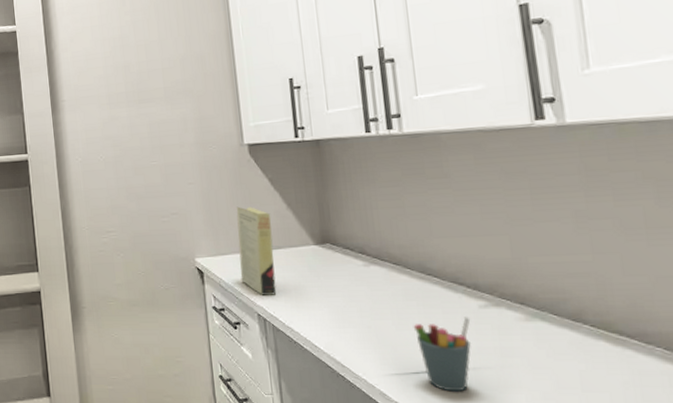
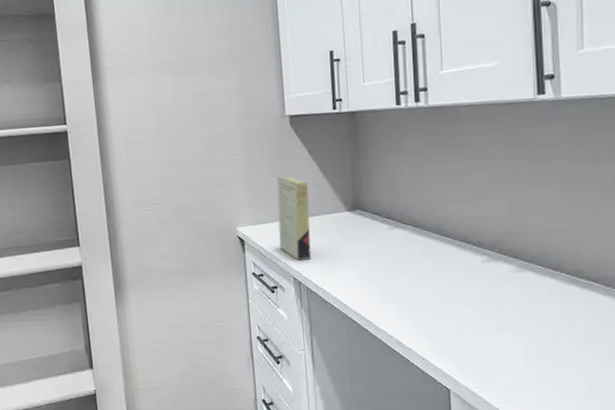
pen holder: present [413,315,471,392] -> none [427,270,474,337]

